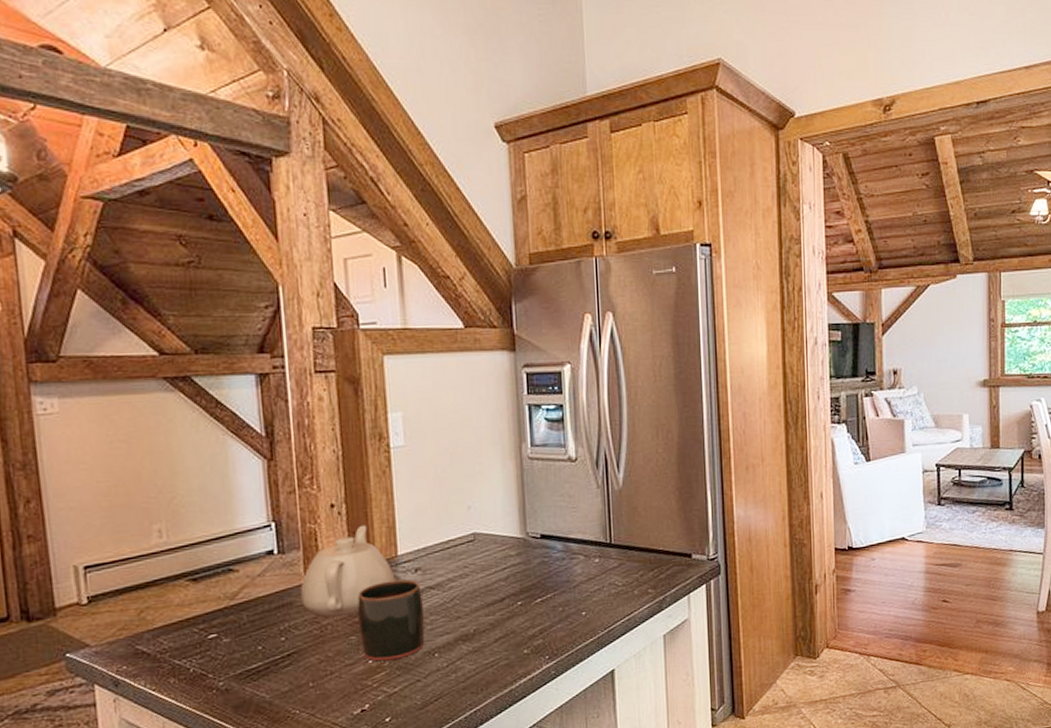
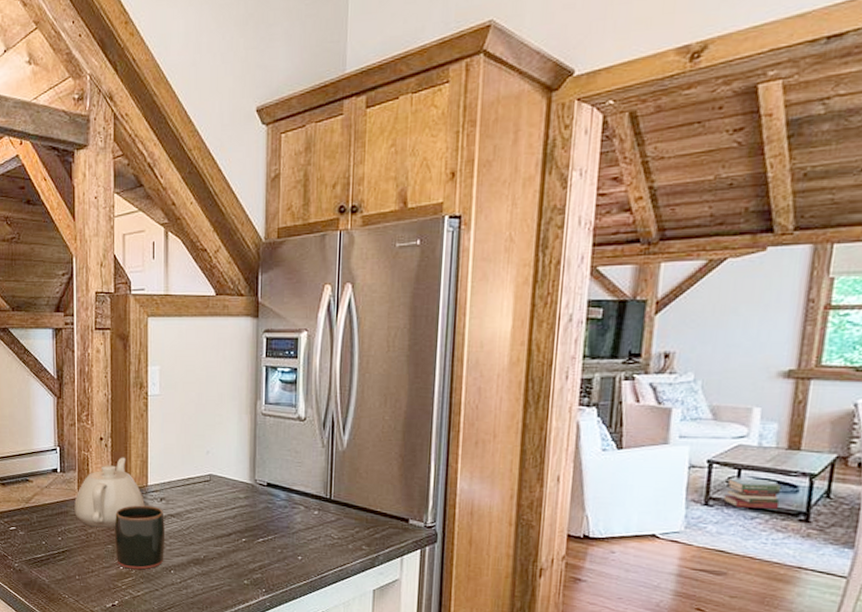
books: none [951,477,991,504] -> present [723,478,782,509]

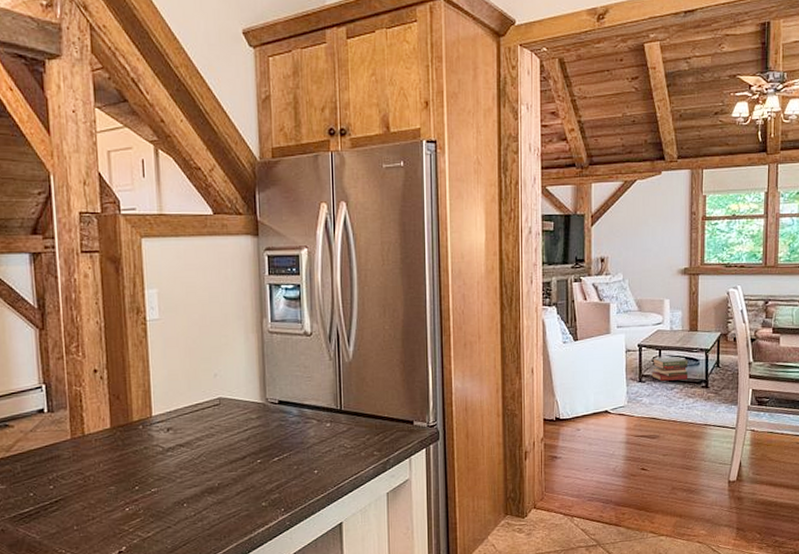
teapot: present [73,457,145,529] -> none [66,388,150,470]
mug: present [114,505,166,570] -> none [116,437,175,509]

